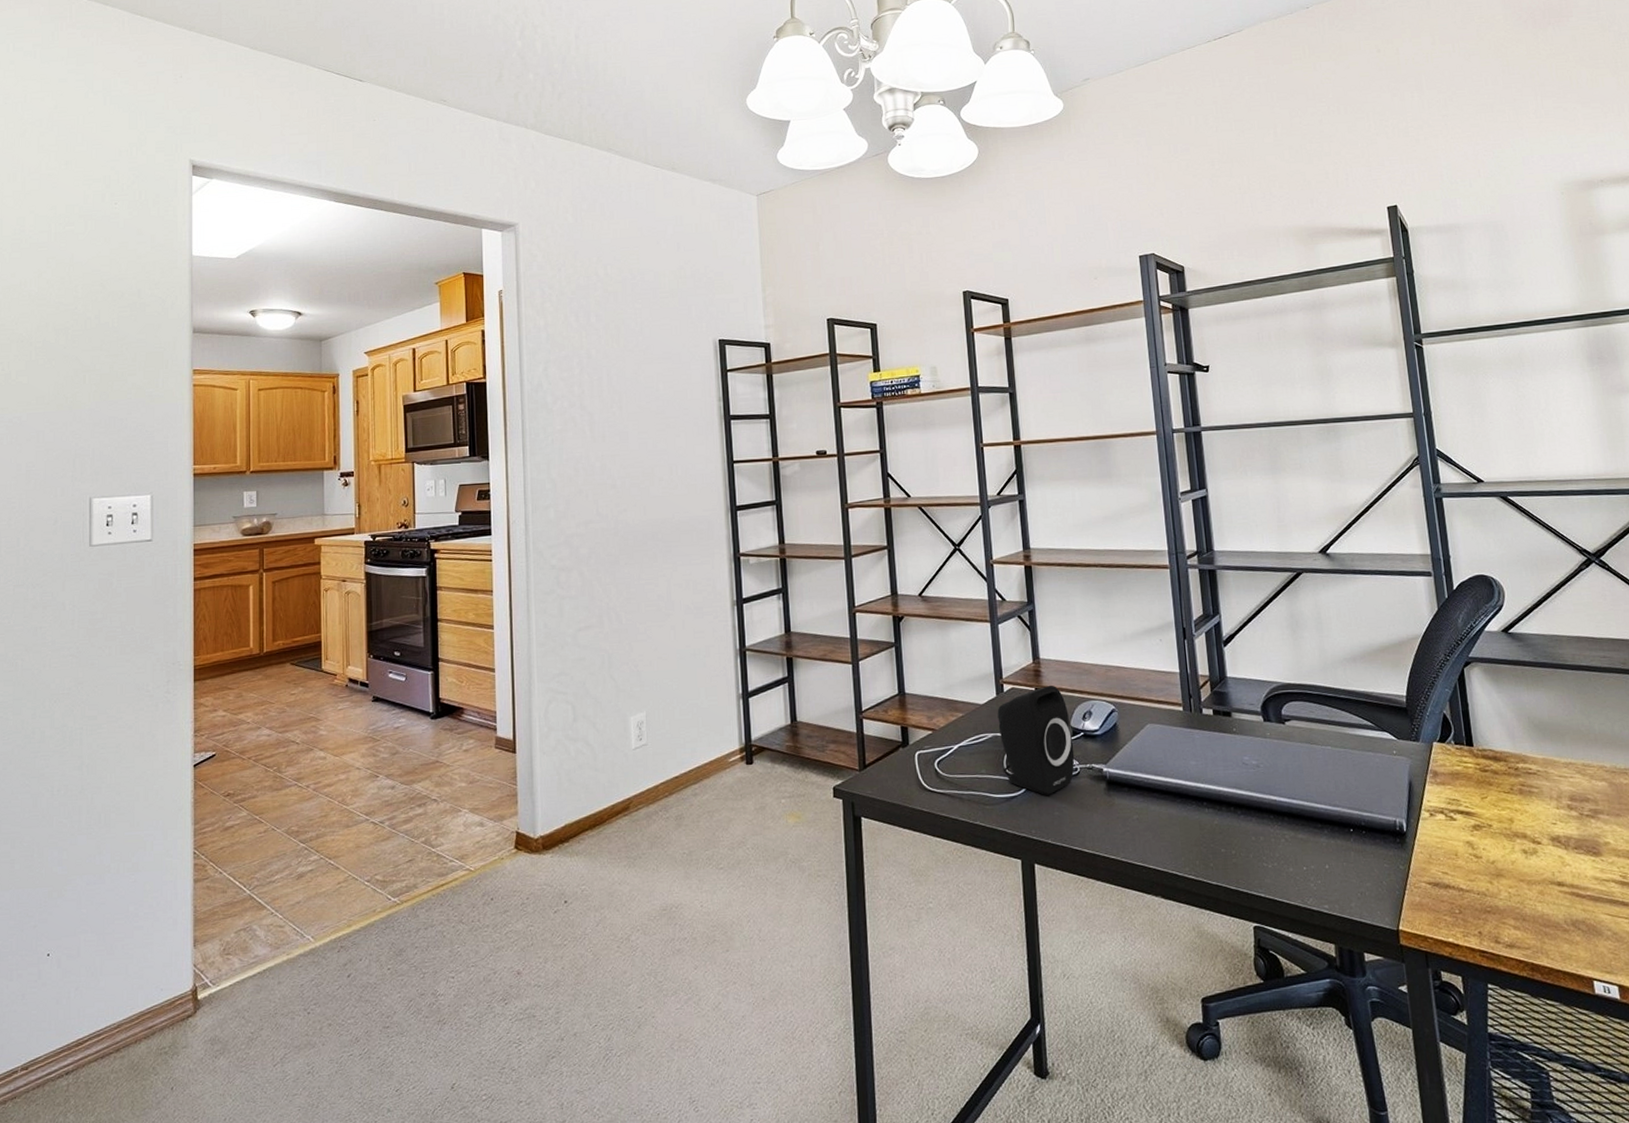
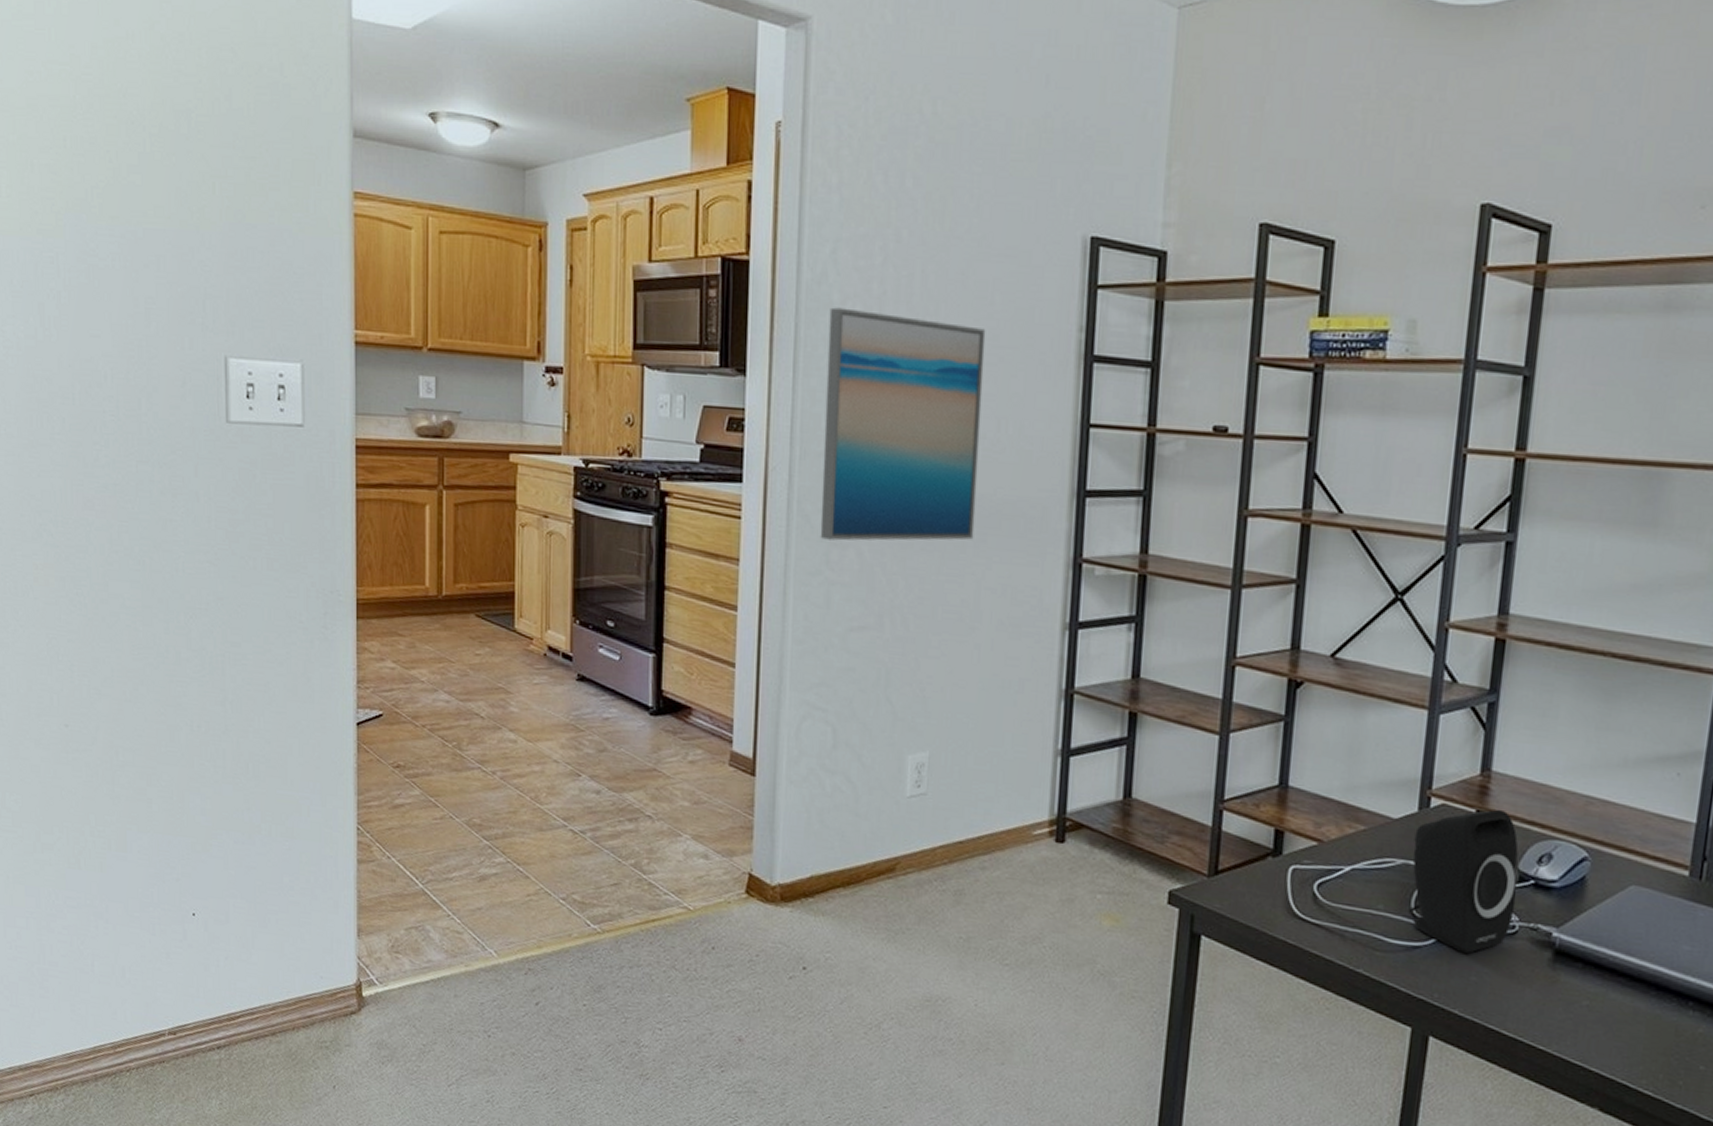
wall art: none [545,405,662,567] -> present [820,307,986,541]

